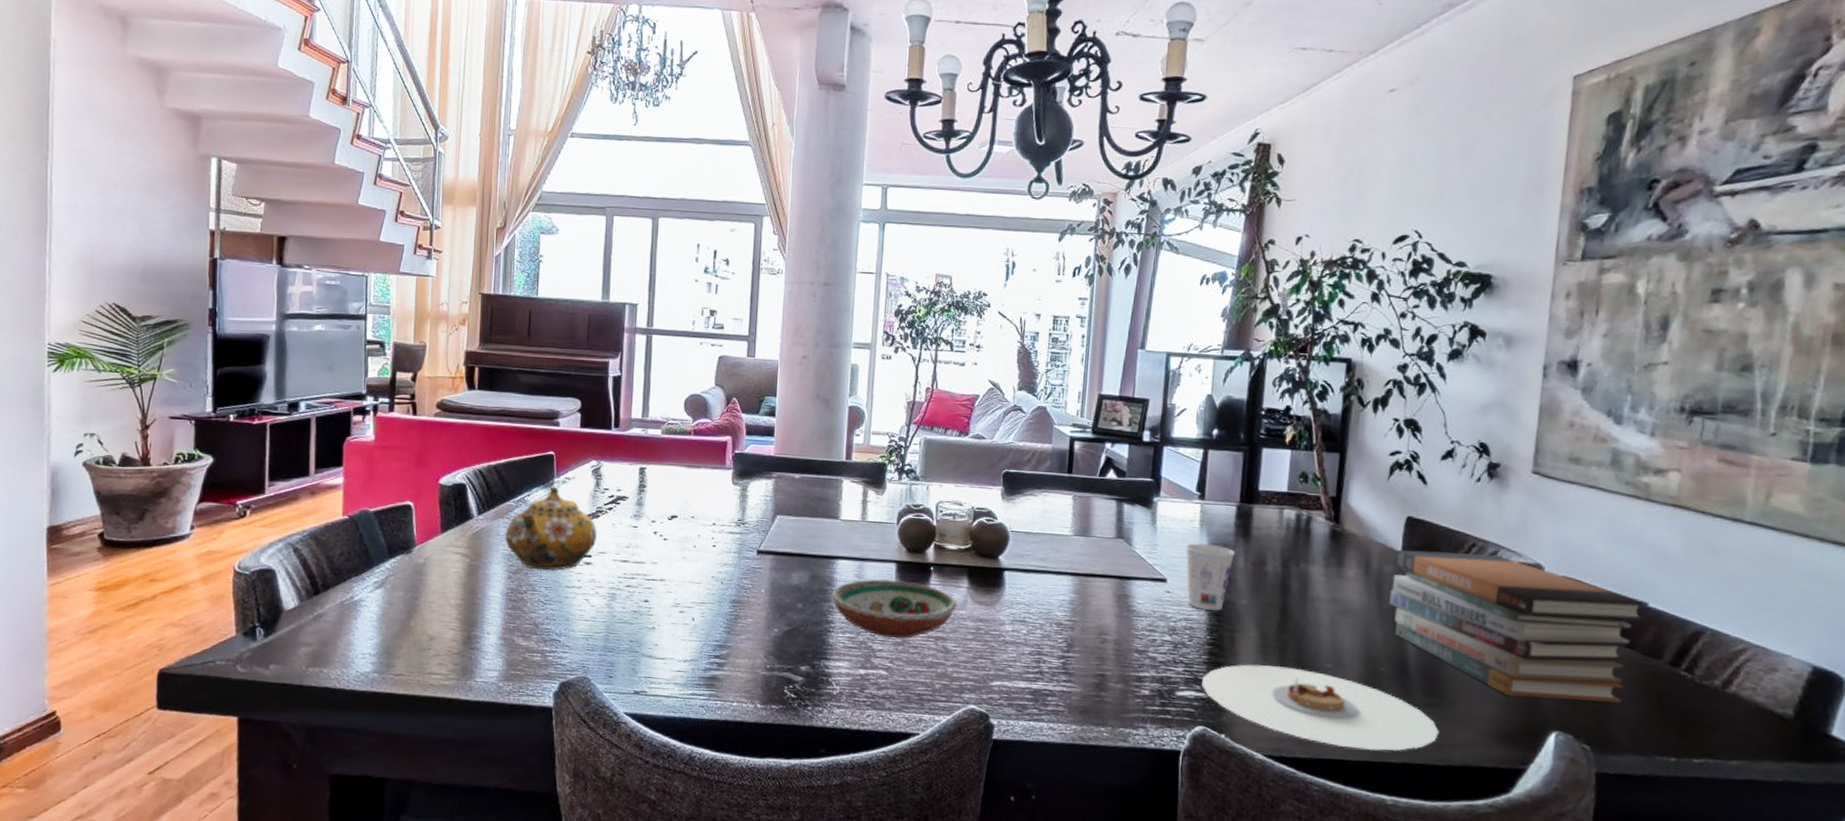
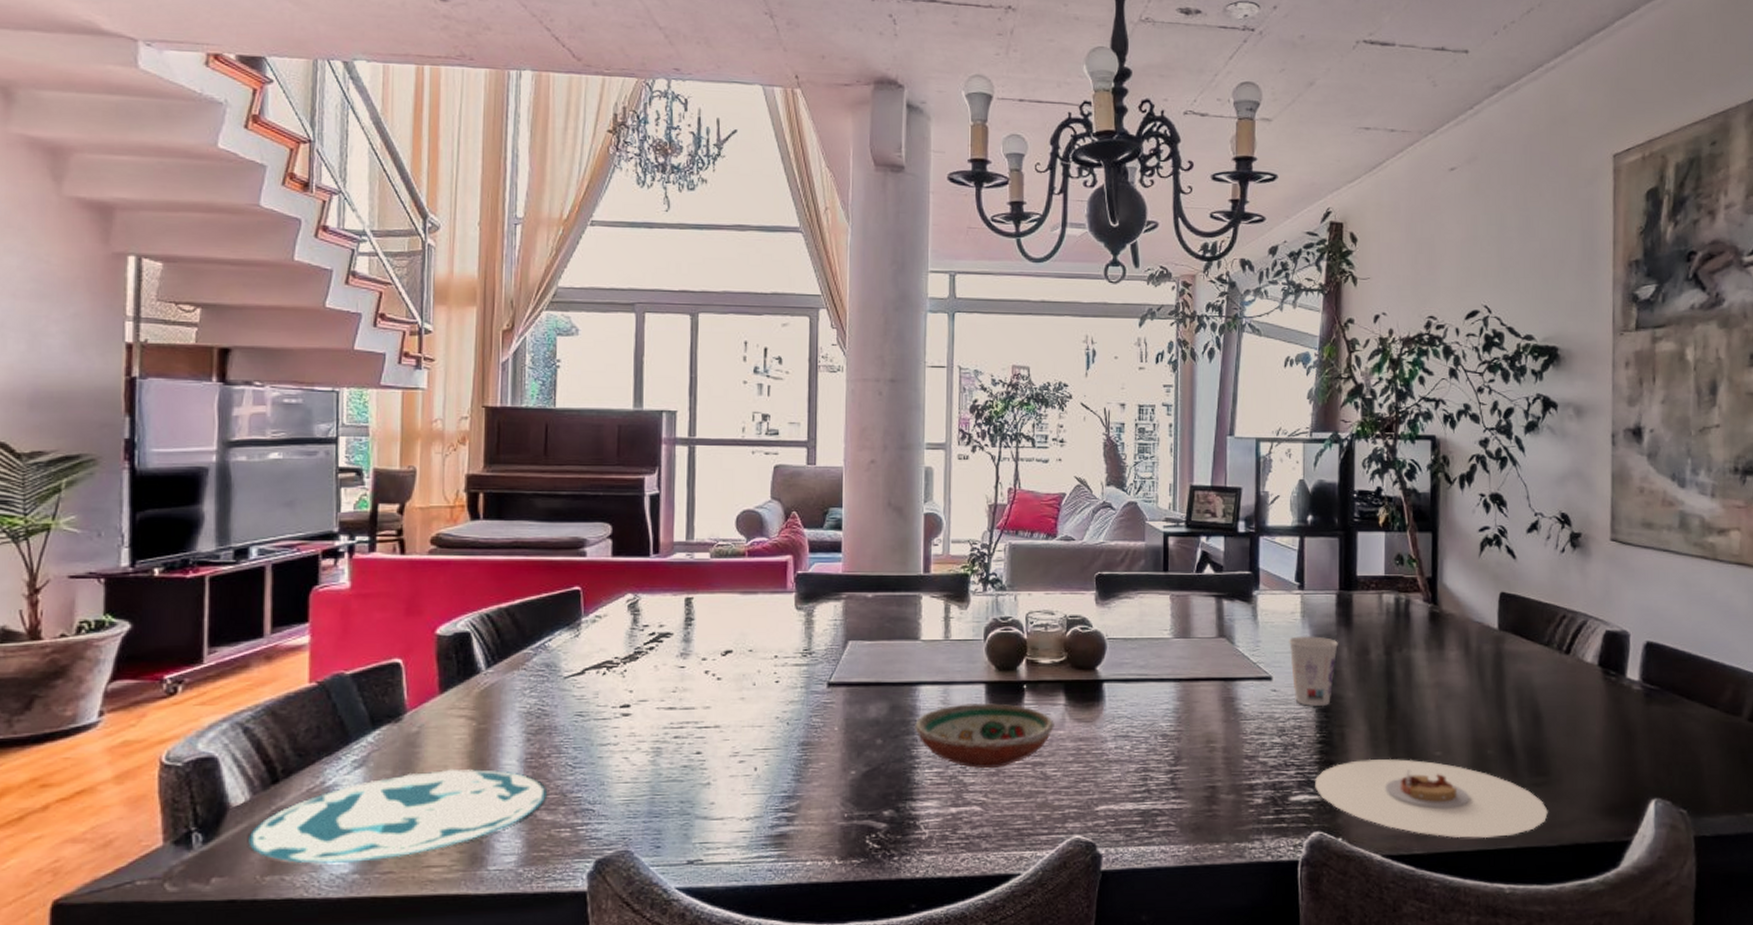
plate: none [297,595,523,664] -> present [248,768,546,864]
teapot: present [505,486,597,571] -> none [522,627,635,728]
book stack: present [1389,549,1649,703] -> none [1490,624,1725,767]

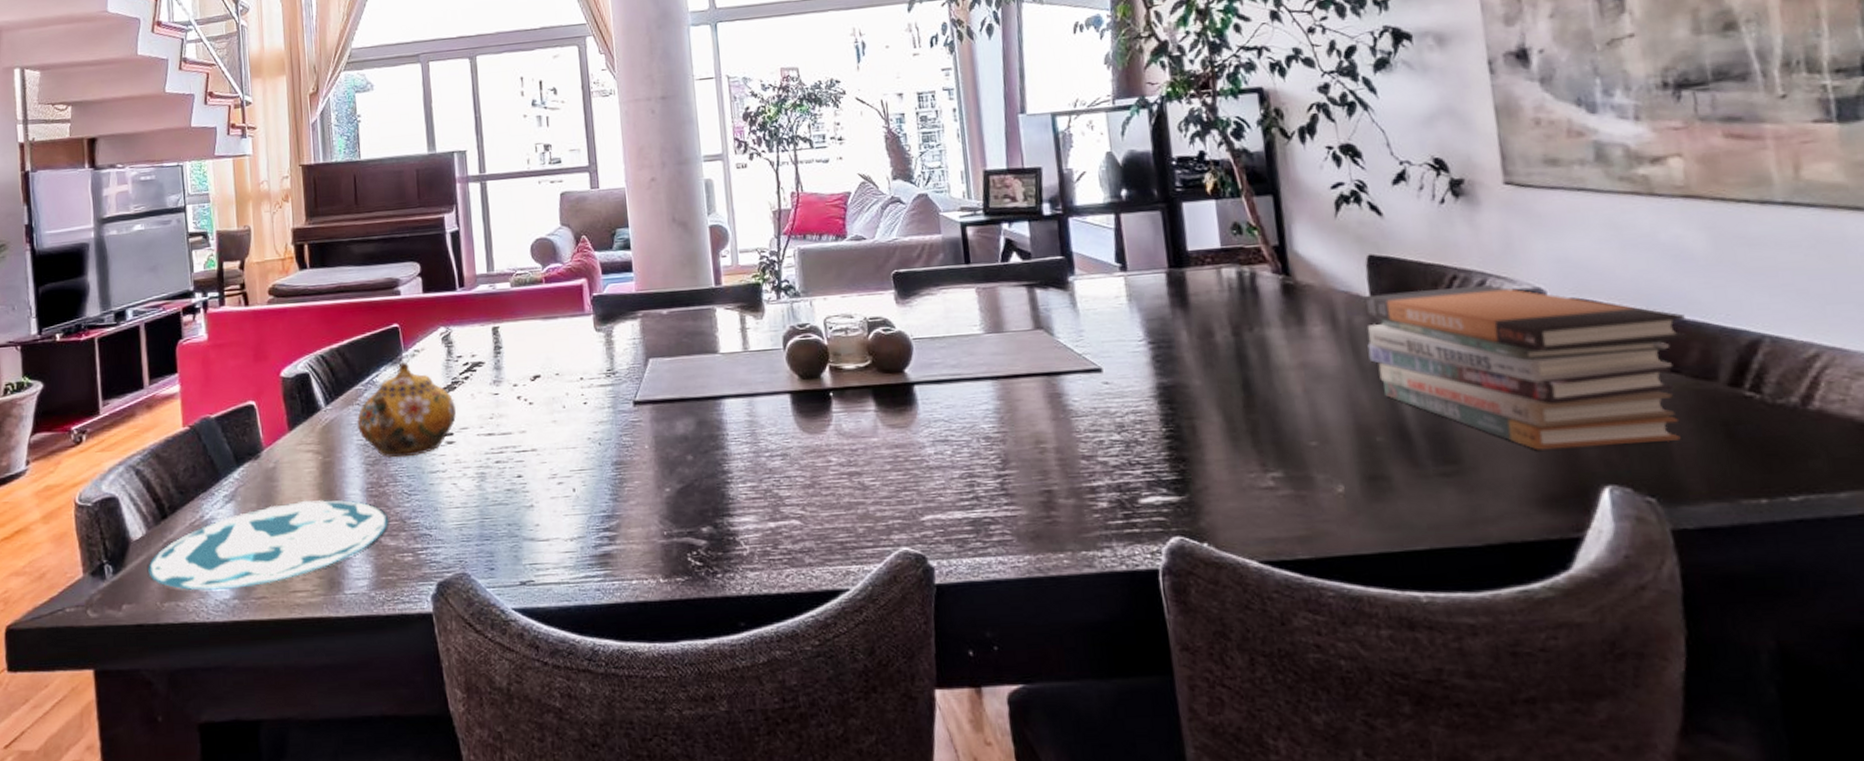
teapot: none [522,627,635,728] -> present [357,362,456,458]
decorative bowl: present [915,702,1054,769] -> none [723,413,867,482]
cup: present [1289,636,1338,706] -> none [1116,320,1175,398]
plate: present [1315,759,1548,838] -> none [1167,451,1465,539]
book stack: none [1490,624,1725,767] -> present [1364,284,1688,450]

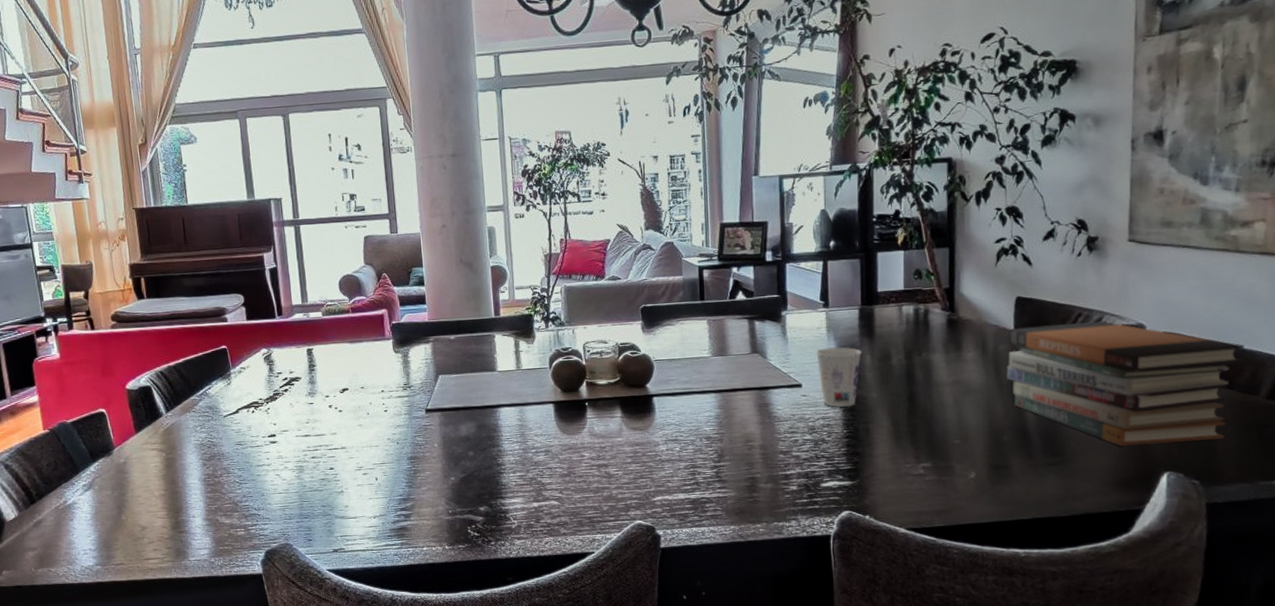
plate: present [148,499,388,591] -> none [22,488,223,559]
teapot: present [357,362,456,458] -> none [194,377,278,455]
cup: none [1116,320,1175,398] -> present [816,347,861,407]

